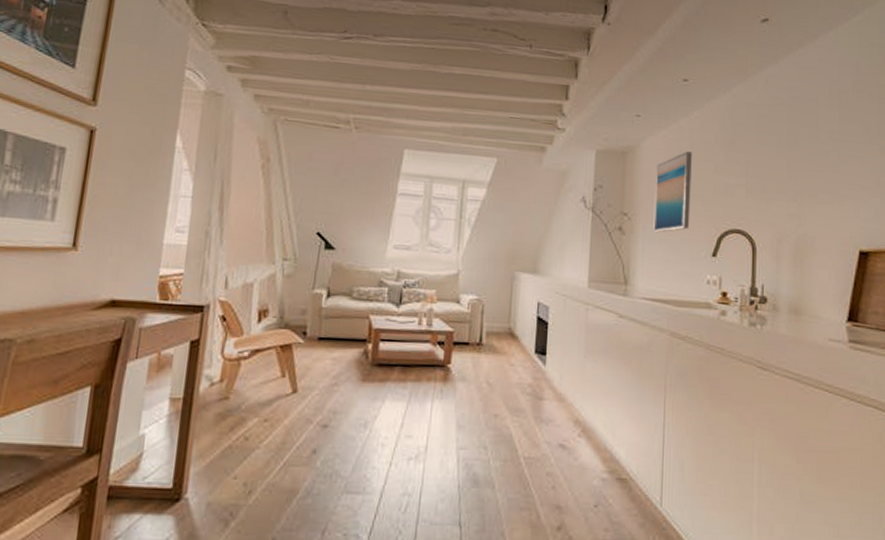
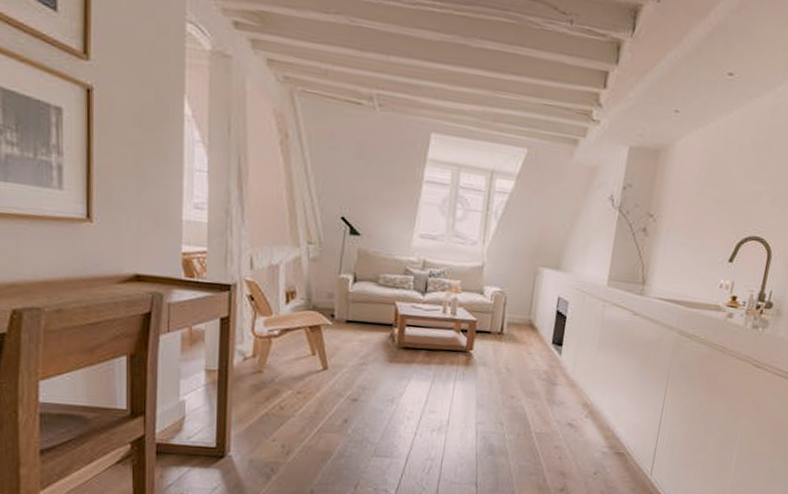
wall art: present [653,151,692,233] -> none [676,153,726,236]

